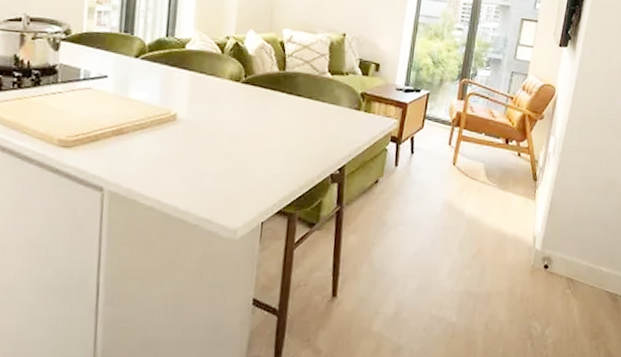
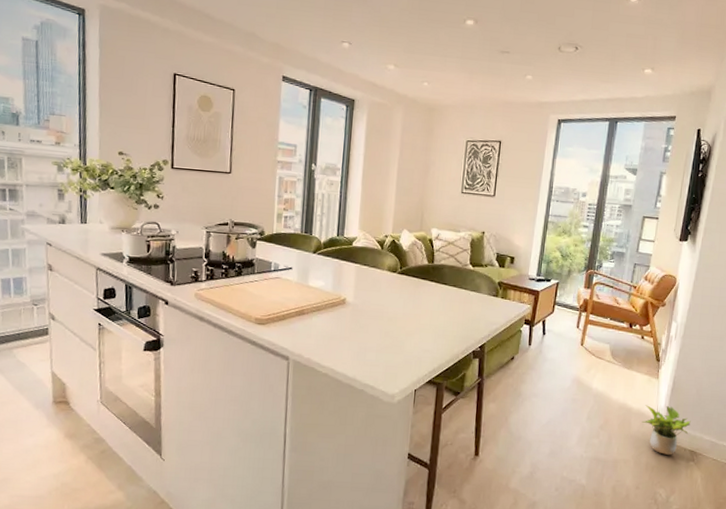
potted plant: none [517,229,568,284] -> present [641,405,691,455]

